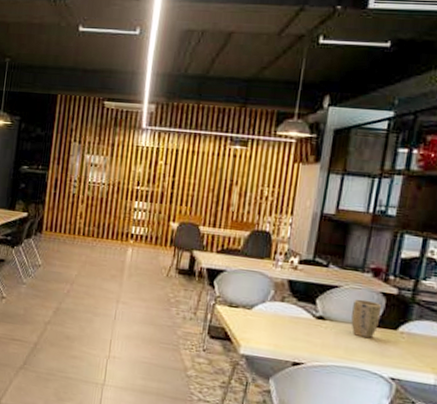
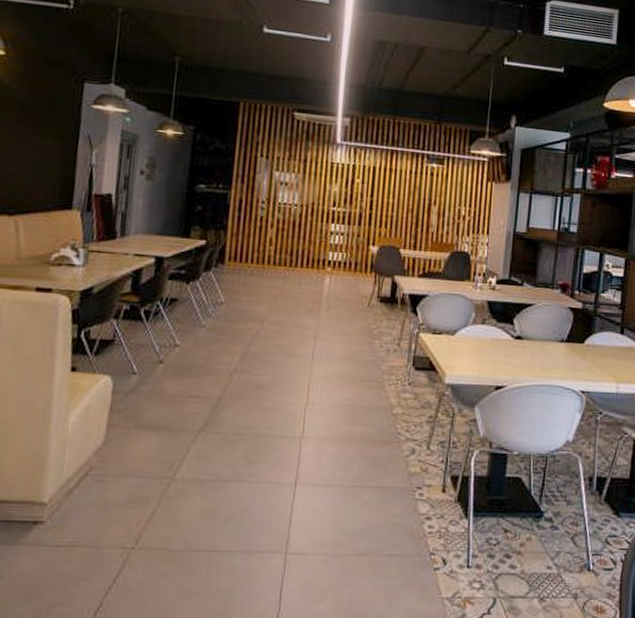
plant pot: present [351,299,382,339] -> none [545,315,570,354]

